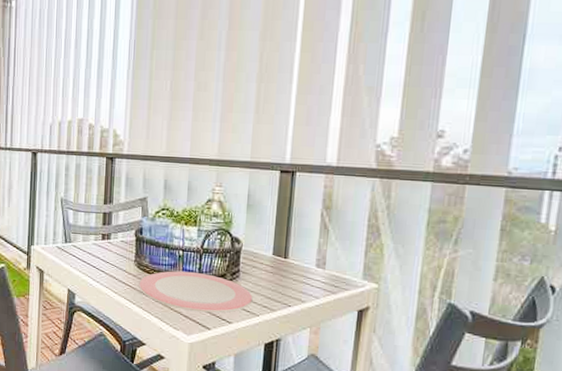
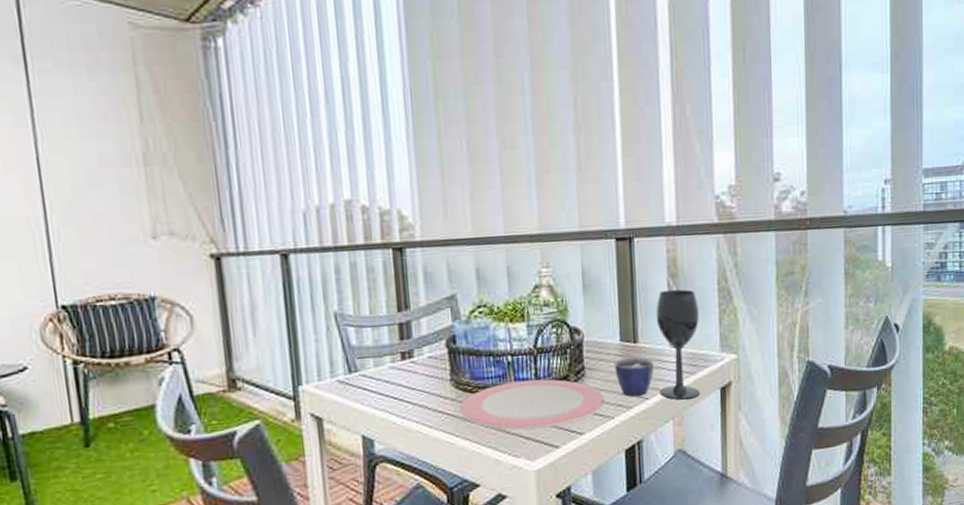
cup: none [264,269,300,303] -> present [614,357,654,397]
wine glass: none [301,219,348,314] -> present [655,289,700,400]

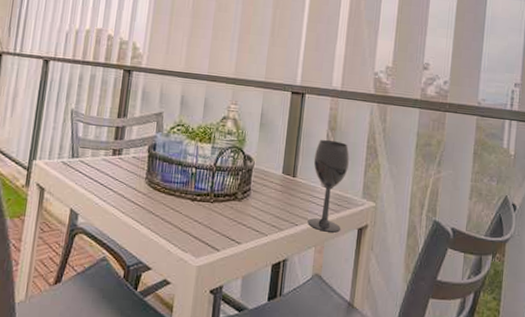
plate: present [460,379,605,431] -> none [148,189,263,233]
cup: present [614,357,654,397] -> none [274,188,306,222]

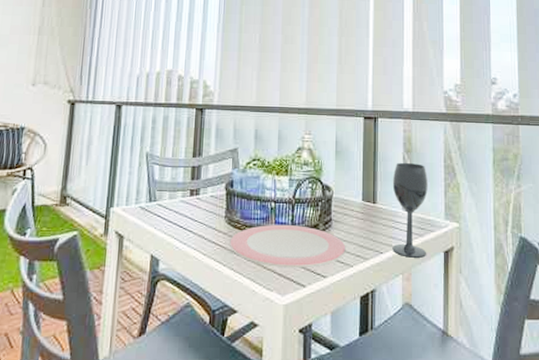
plate: none [148,189,263,233] -> present [229,224,346,268]

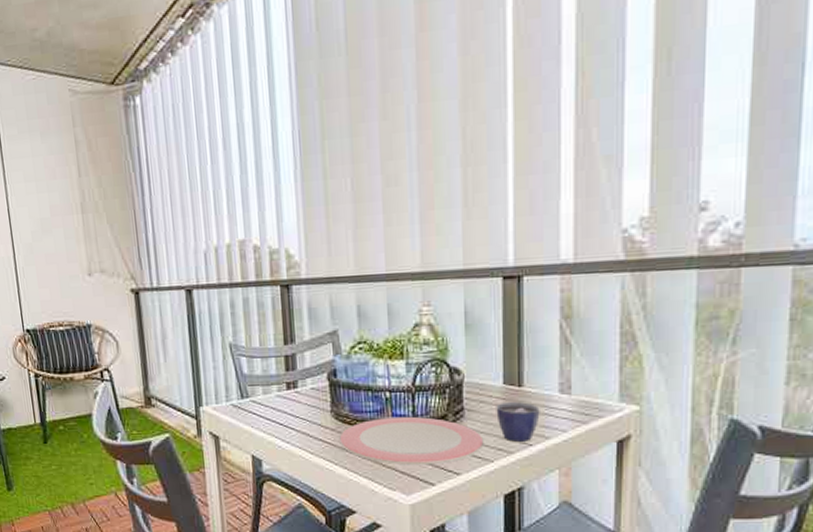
cup: none [356,216,389,250] -> present [496,402,540,442]
wine glass: present [392,162,429,258] -> none [544,332,597,450]

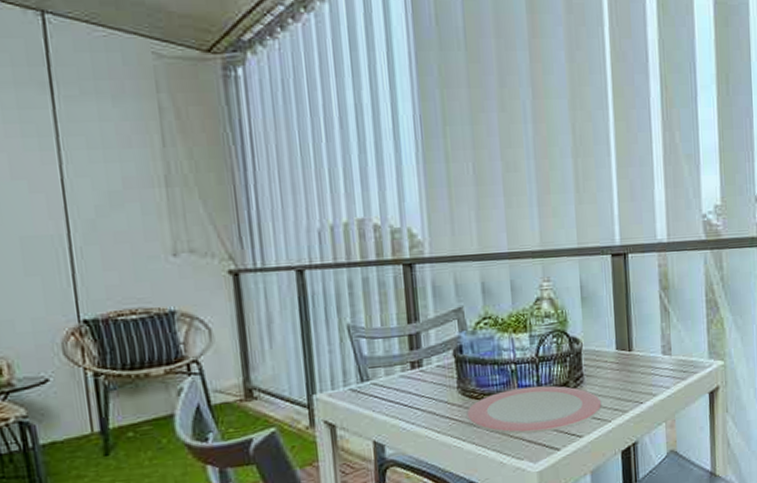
cup: present [496,402,540,442] -> none [611,365,648,401]

